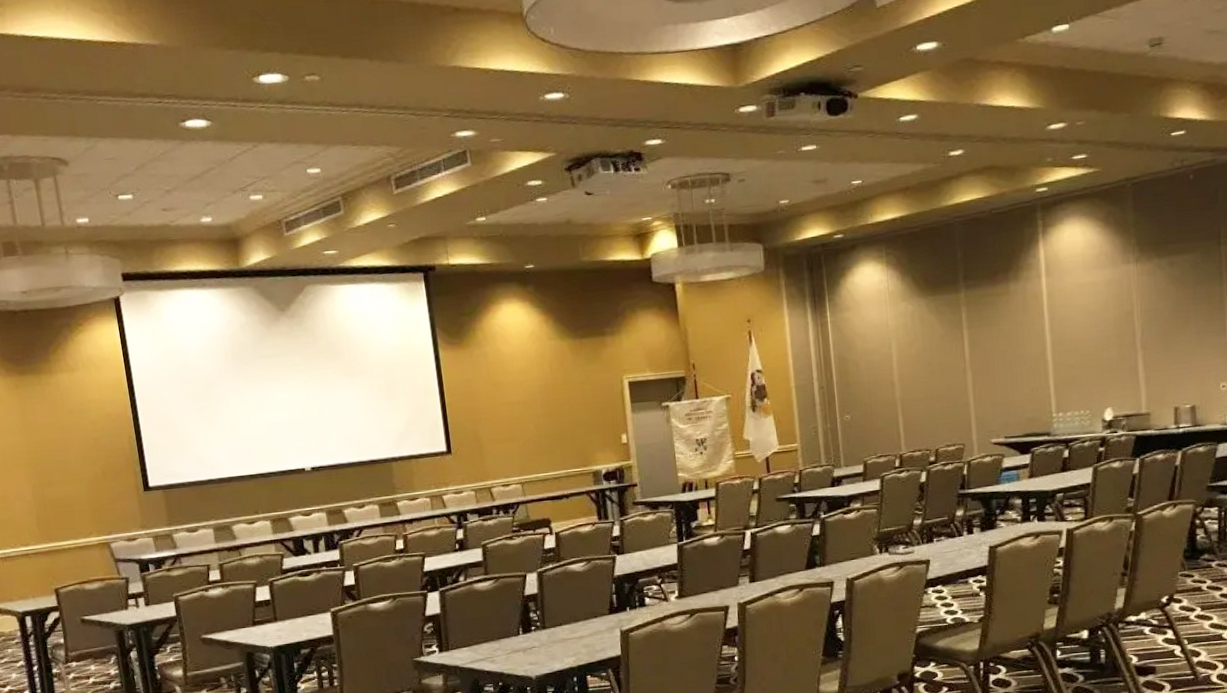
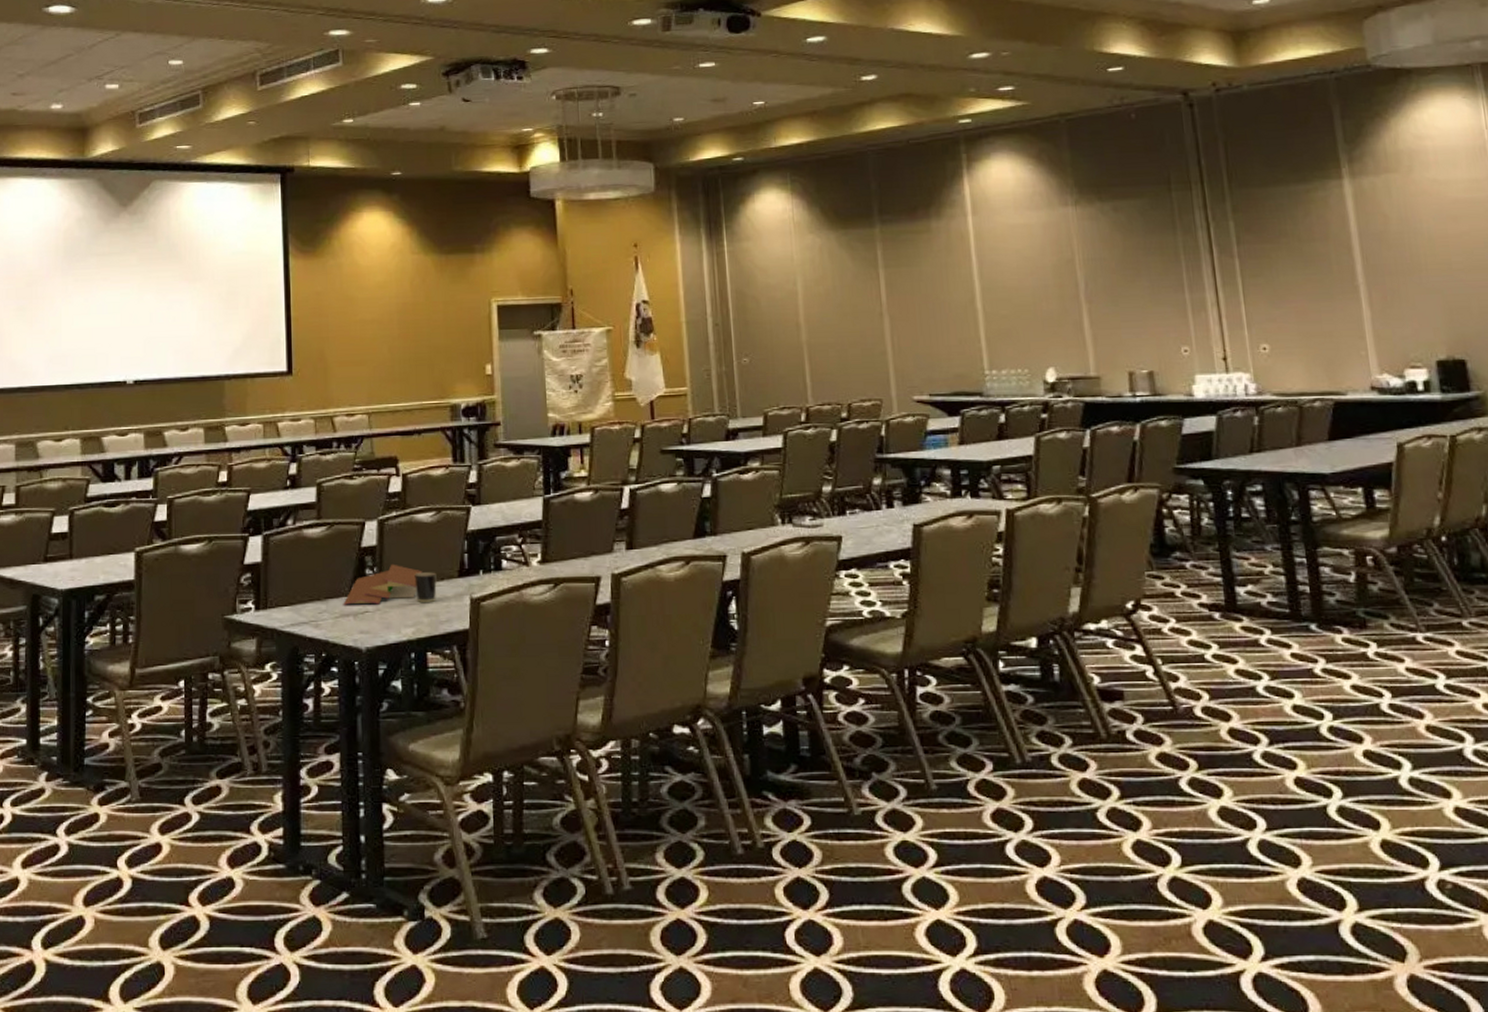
papers: none [513,607,578,643] -> present [343,564,422,605]
mug: none [572,611,592,637] -> present [414,572,437,602]

